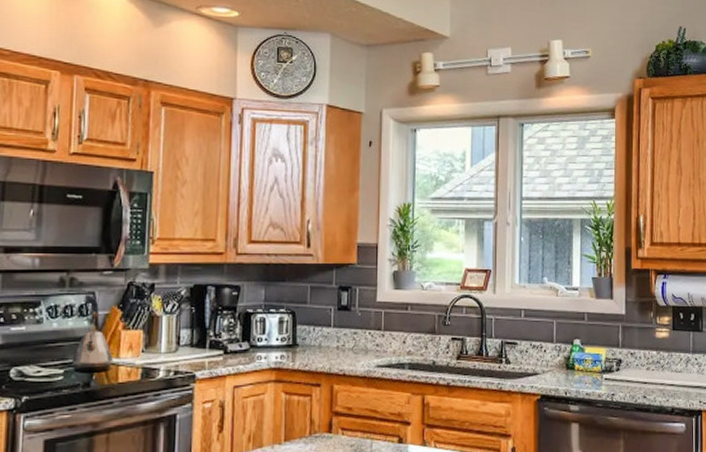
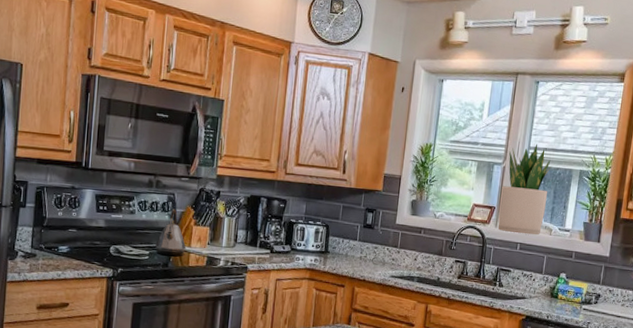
planter: none [495,193,549,298] -> present [498,143,551,236]

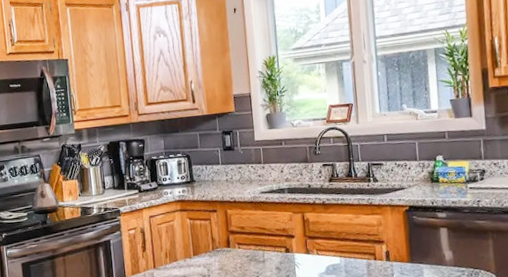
planter: present [498,143,551,236] -> none [355,32,407,126]

